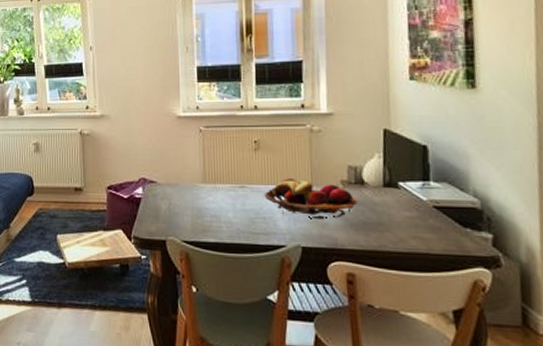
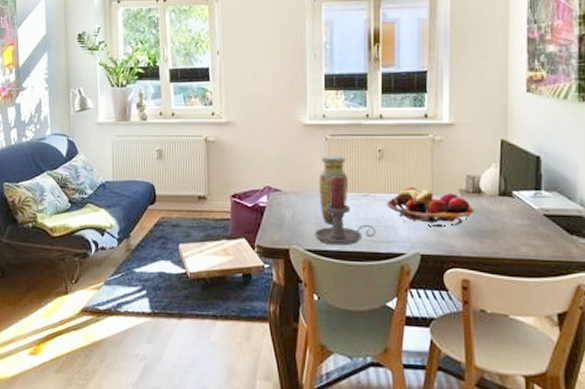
candle holder: none [192,168,255,237] -> present [315,176,377,246]
vase: none [194,147,224,216] -> present [319,156,348,224]

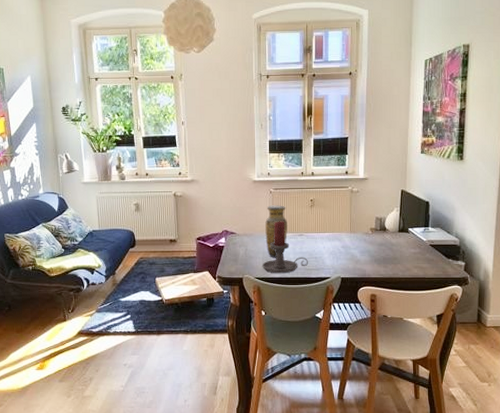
fruit basket: present [386,187,474,228] -> none [316,228,381,257]

